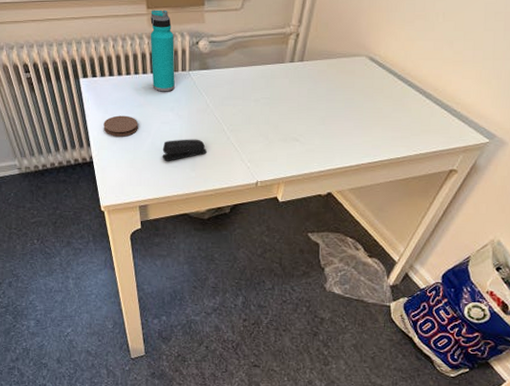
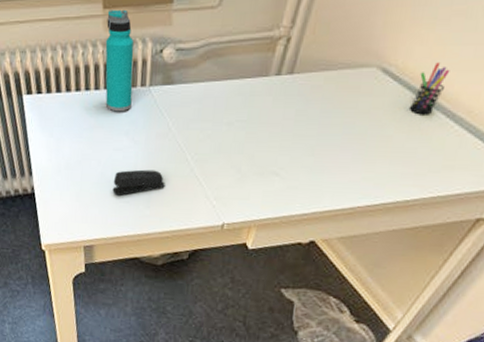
coaster: present [103,115,138,137] -> none [47,140,87,165]
pen holder: none [392,53,418,92] -> present [409,62,450,115]

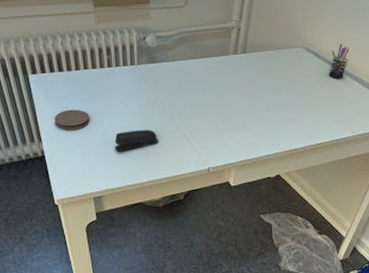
coaster: none [47,140,87,165] -> present [54,109,90,130]
water bottle: present [105,9,134,112] -> none [98,8,124,85]

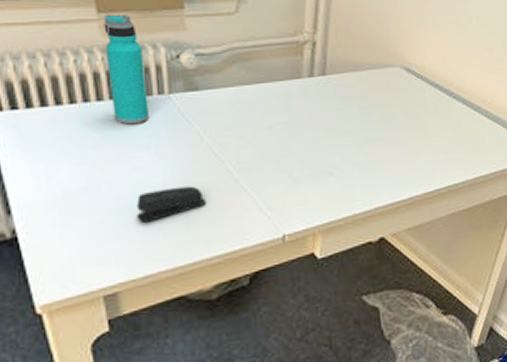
coaster: present [54,109,90,130] -> none [34,162,94,195]
water bottle: none [98,8,124,85] -> present [103,14,149,125]
pen holder: present [328,44,350,79] -> none [435,61,459,106]

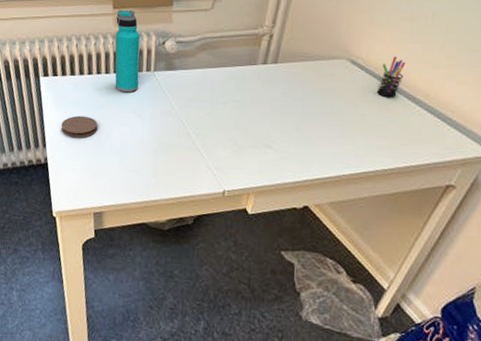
coaster: none [34,162,94,195] -> present [61,116,98,138]
stapler: present [136,186,206,223] -> none [121,142,170,165]
pen holder: none [435,61,459,106] -> present [376,56,406,98]

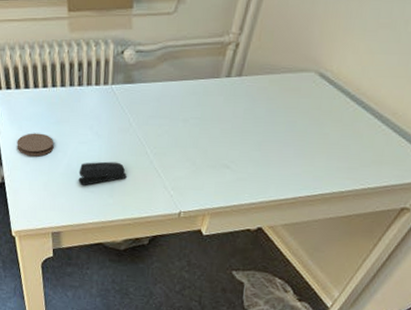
water bottle: present [115,10,140,93] -> none [70,13,97,108]
stapler: none [121,142,170,165] -> present [78,161,127,185]
pen holder: present [376,56,406,98] -> none [342,69,378,116]

